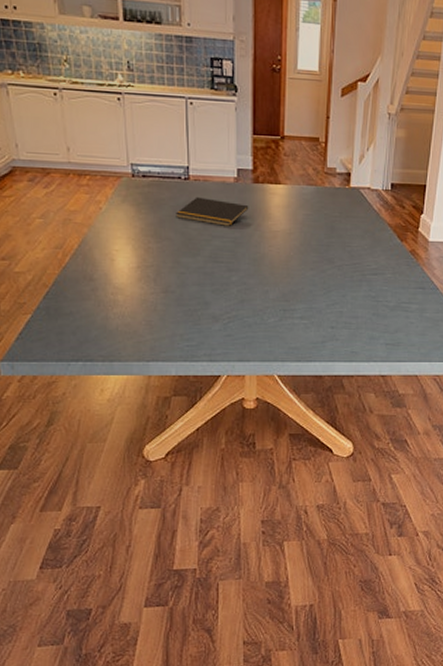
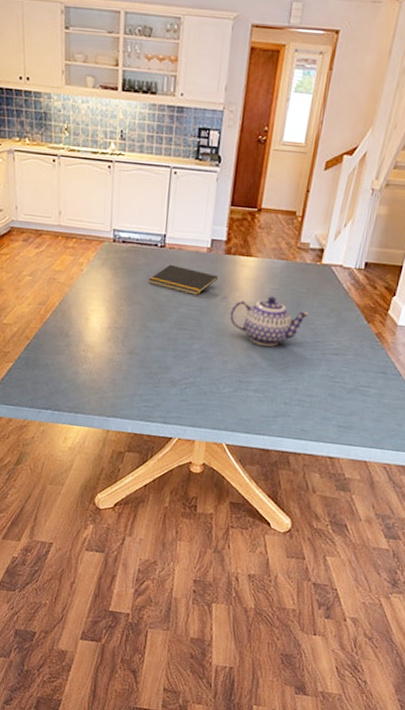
teapot: none [266,222,344,273] -> present [230,296,309,347]

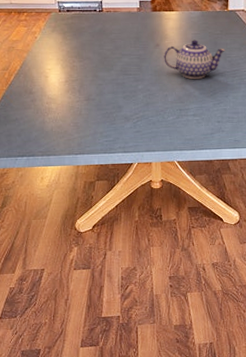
notepad: present [148,264,219,296] -> none [93,24,150,47]

